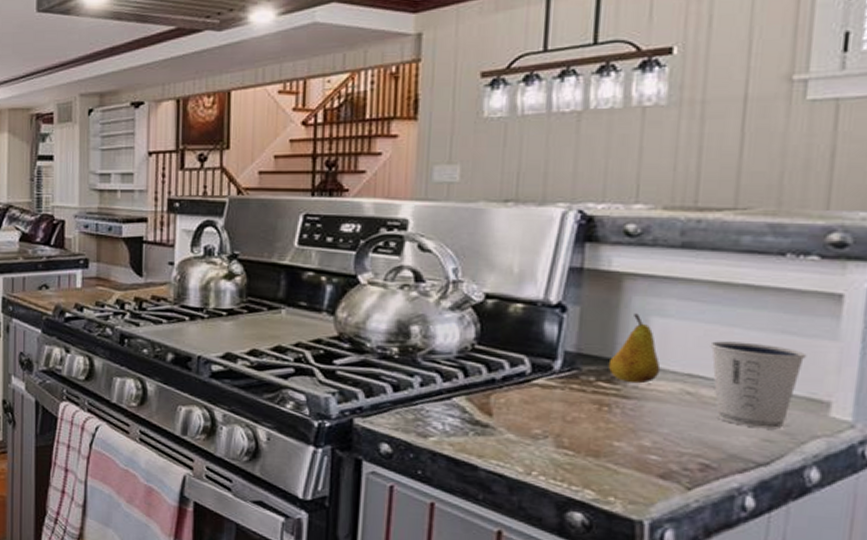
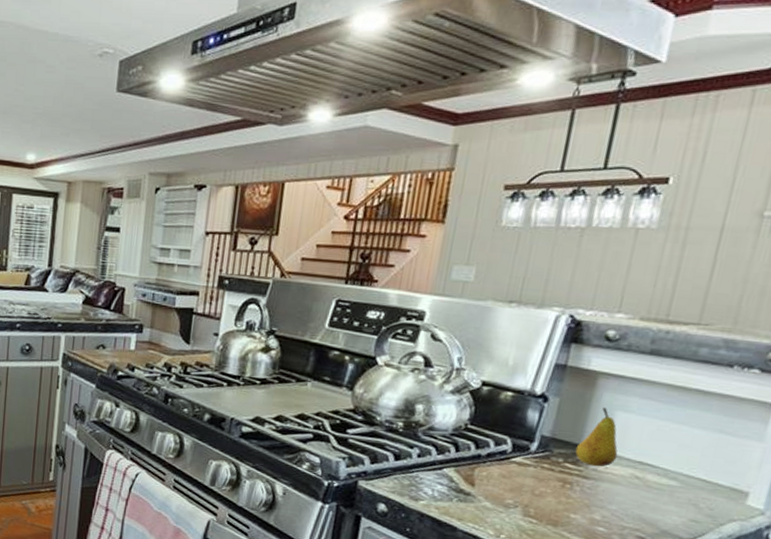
dixie cup: present [710,341,807,430] -> none [656,435,737,513]

